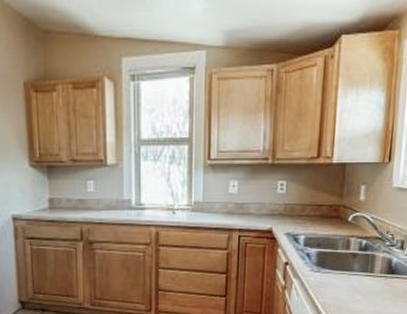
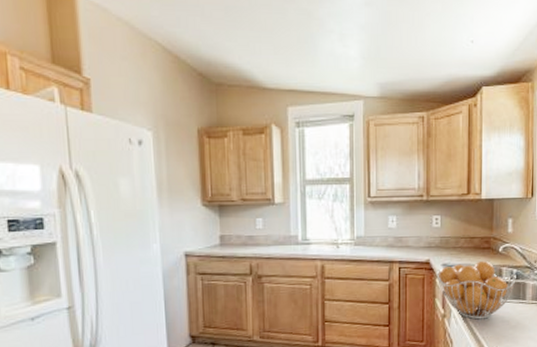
fruit basket: none [279,231,365,292] -> present [436,261,516,320]

